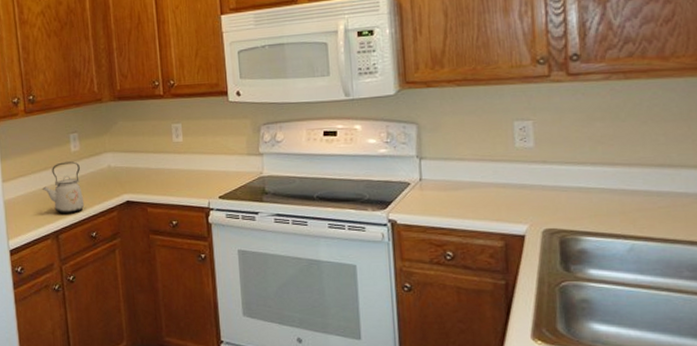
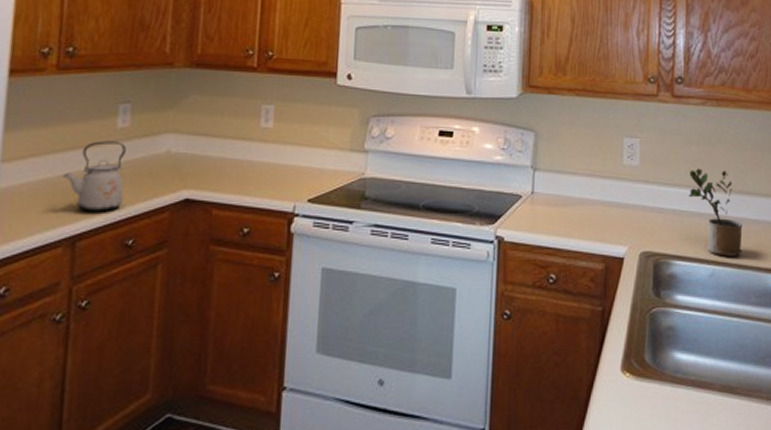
potted plant: none [595,144,669,232] -> present [688,168,743,257]

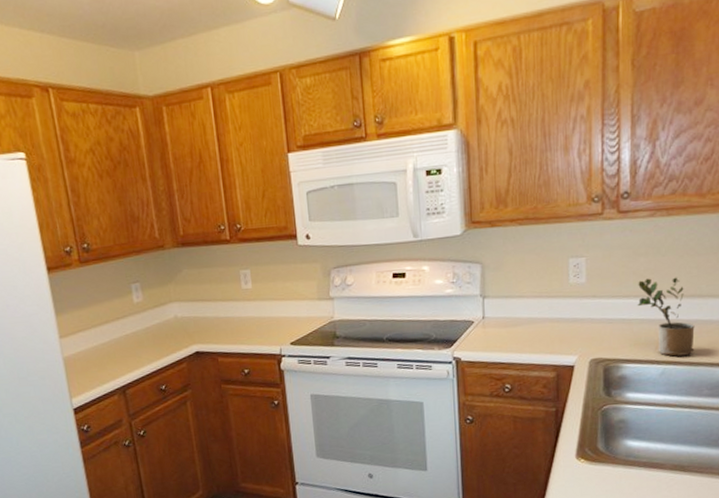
kettle: present [63,141,126,211] -> none [105,313,152,368]

